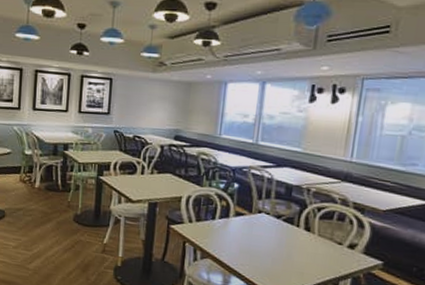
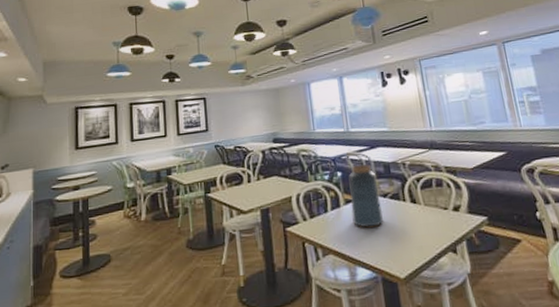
vase: none [238,180,275,245] -> present [348,163,383,228]

